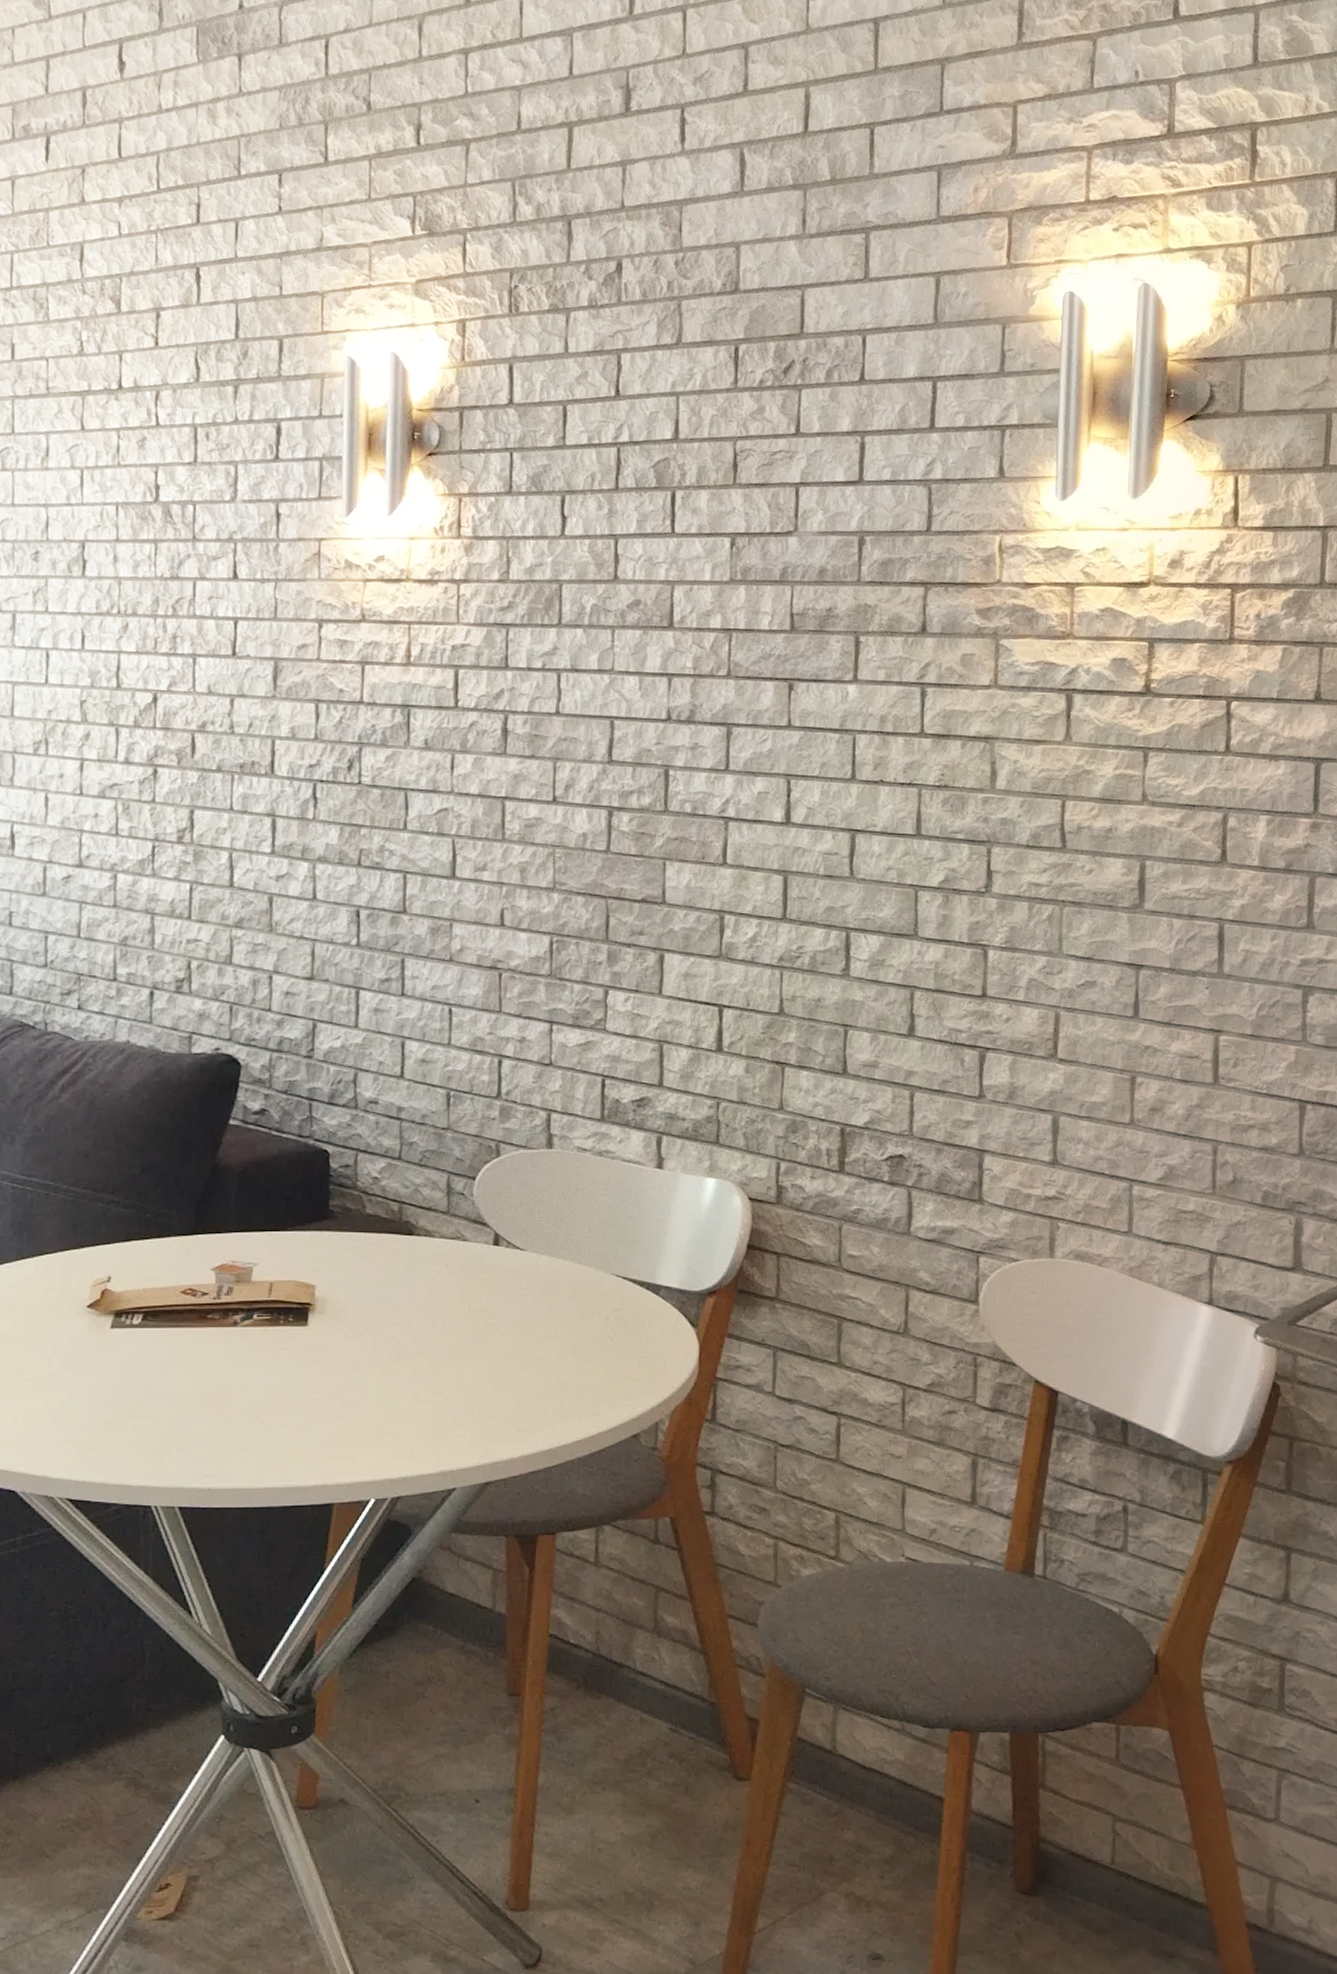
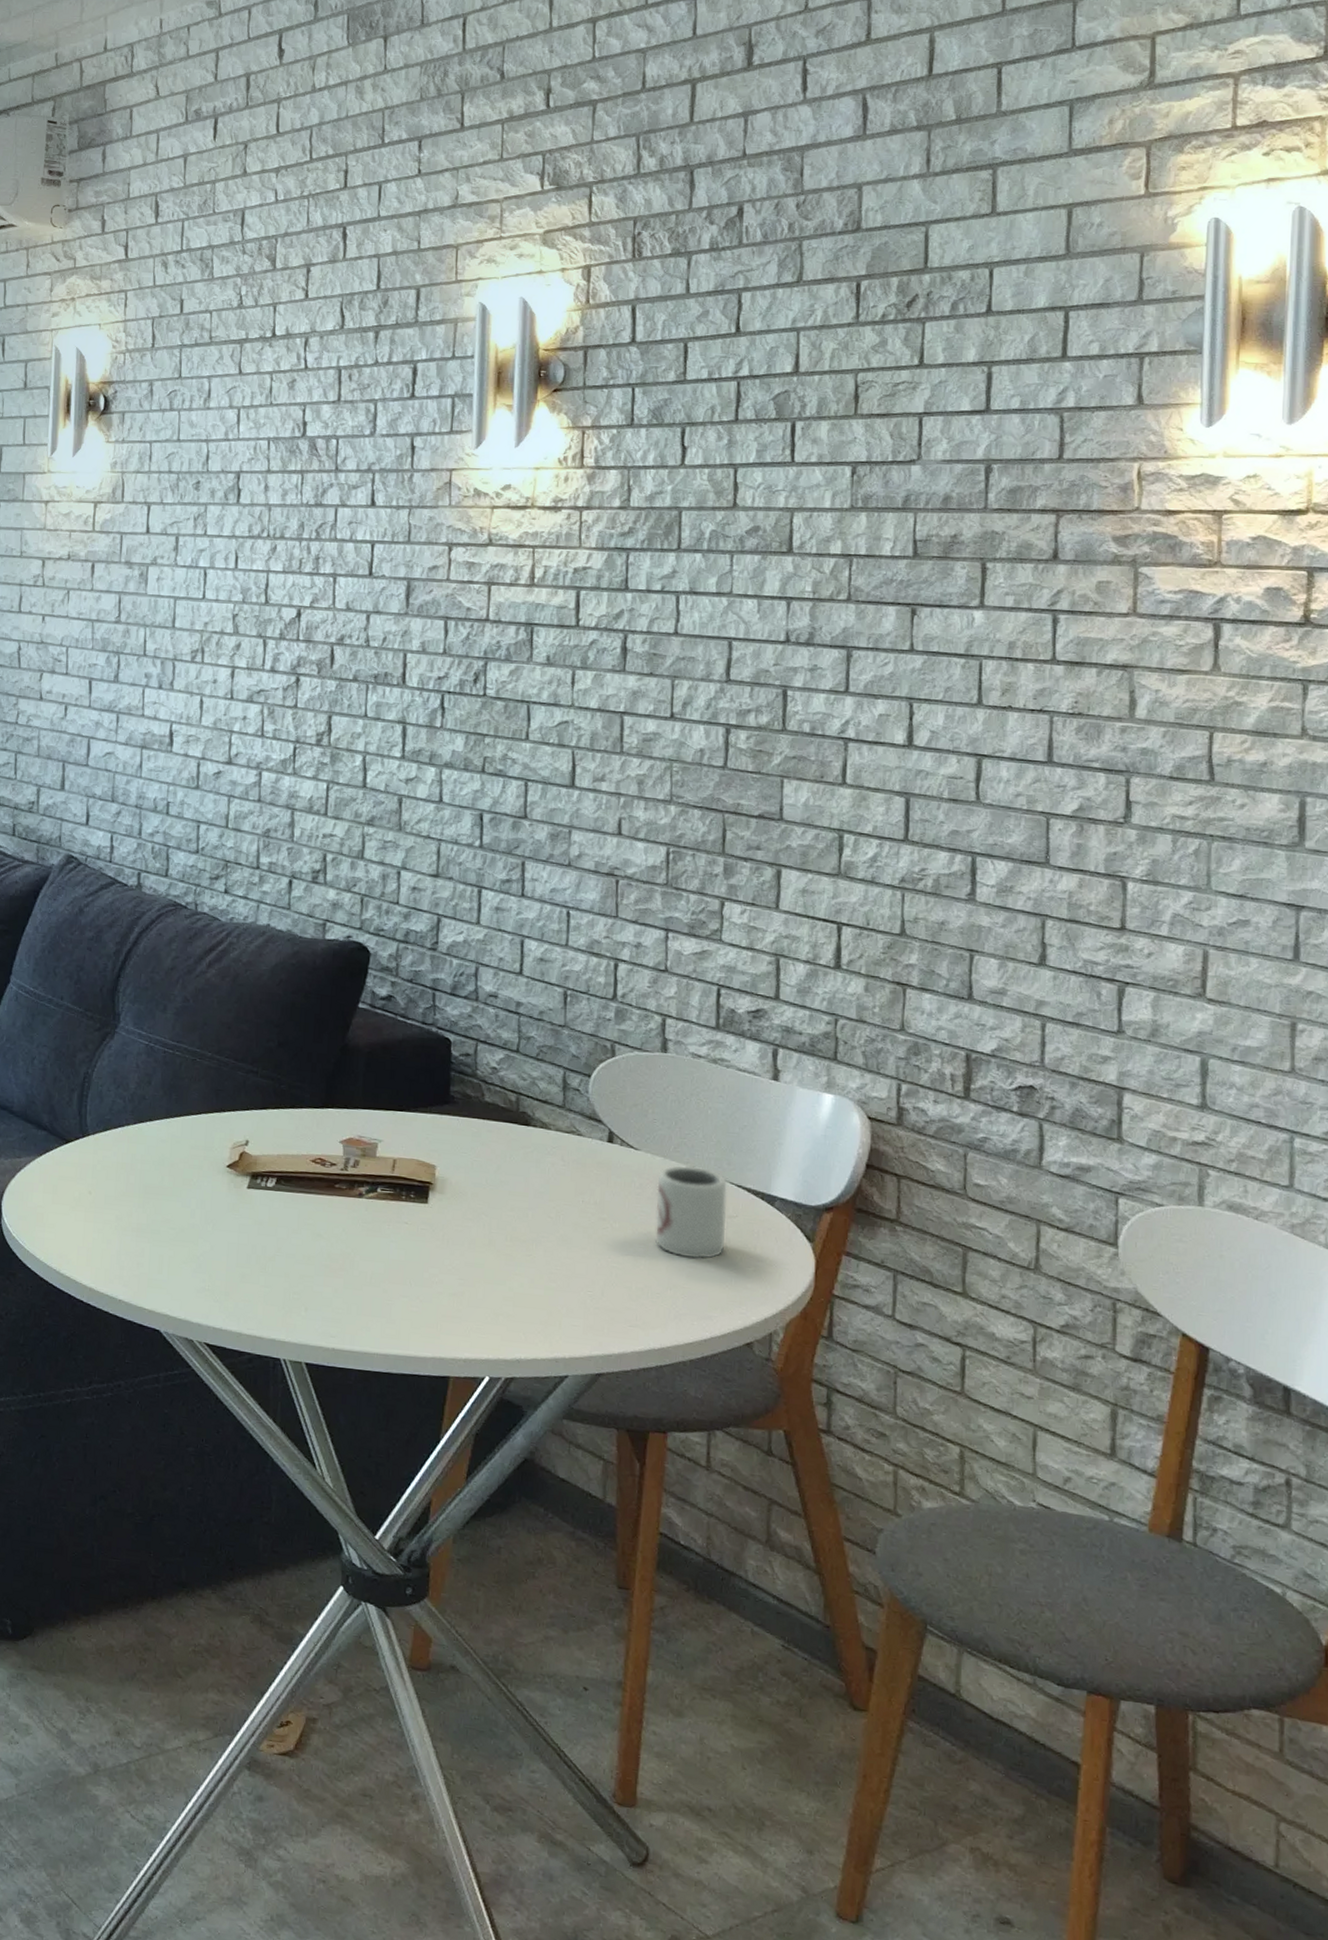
cup: none [543,1262,613,1356] -> present [655,1165,727,1259]

